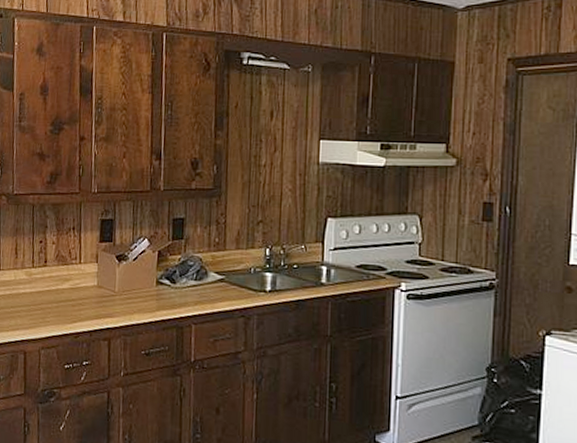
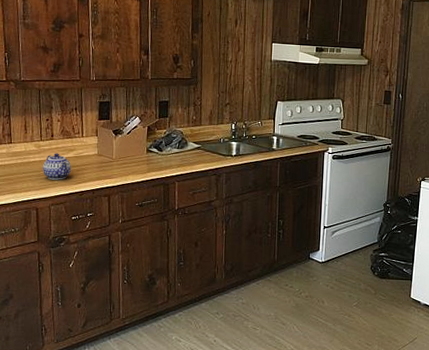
teapot: none [33,283,67,317] -> present [43,153,72,180]

